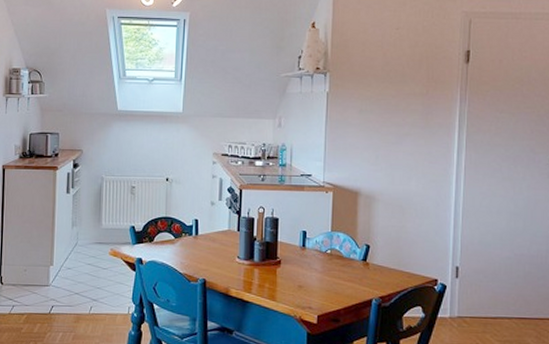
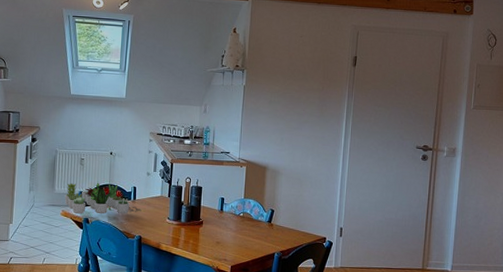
succulent plant: none [113,213,205,254] -> present [64,181,142,214]

